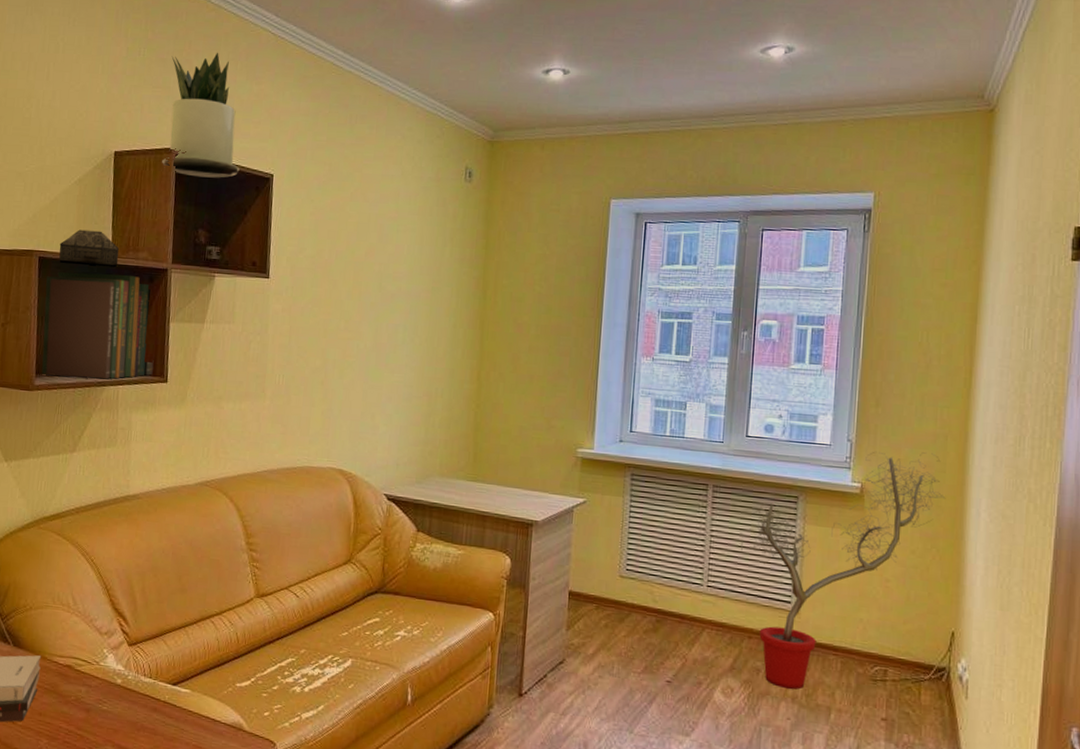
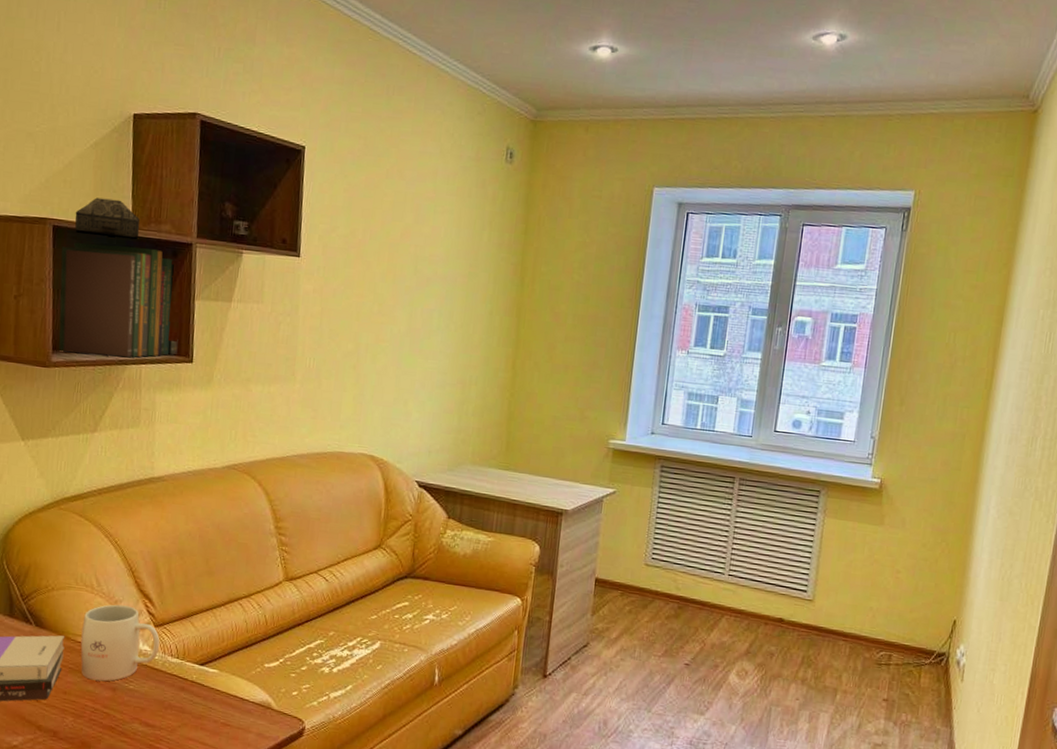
mug: none [56,623,134,702] -> present [80,604,160,682]
planter: present [162,52,240,178] -> none [185,9,269,148]
potted tree: present [740,452,946,689] -> none [762,449,959,672]

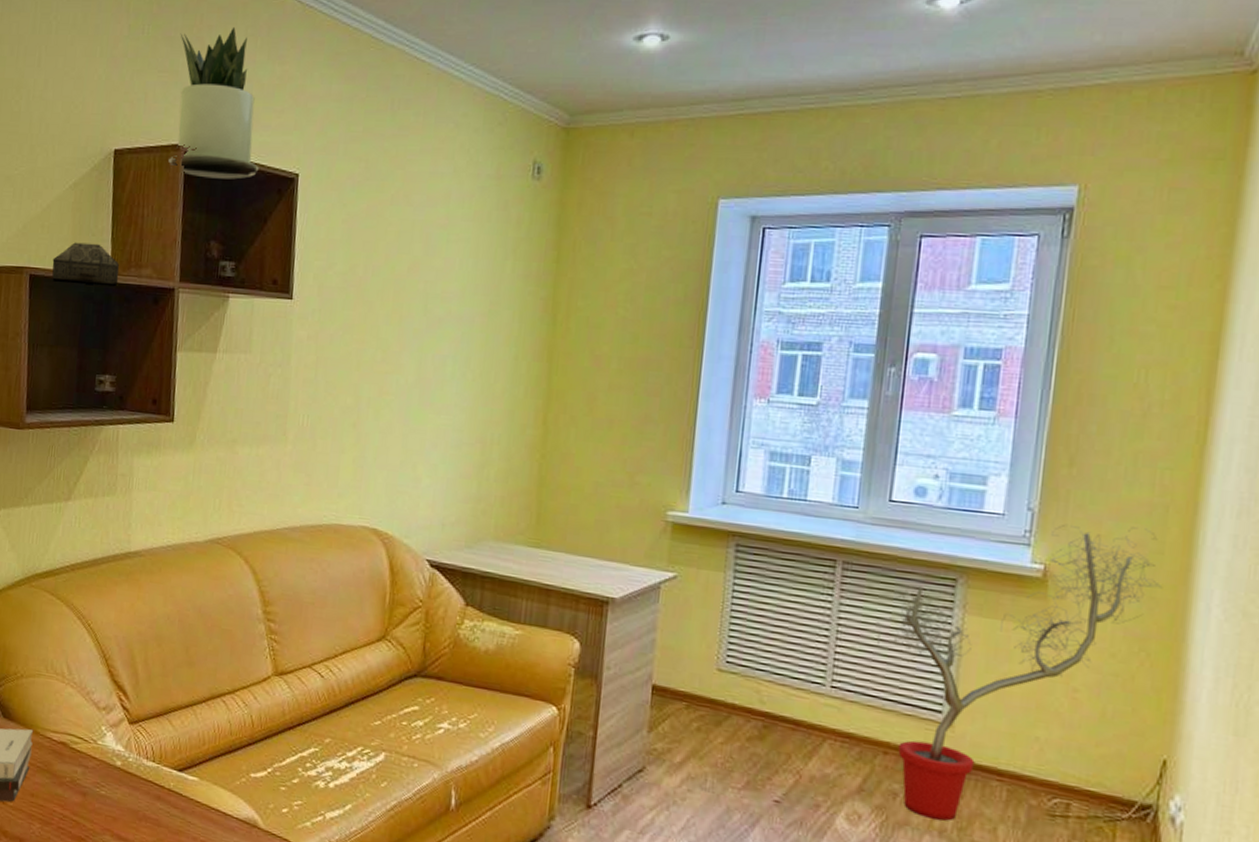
books: present [58,242,178,358] -> none [33,291,159,418]
mug: present [80,604,160,682] -> none [49,696,135,785]
planter: none [185,9,269,148] -> present [168,26,259,180]
potted tree: none [762,449,959,672] -> present [876,525,1163,821]

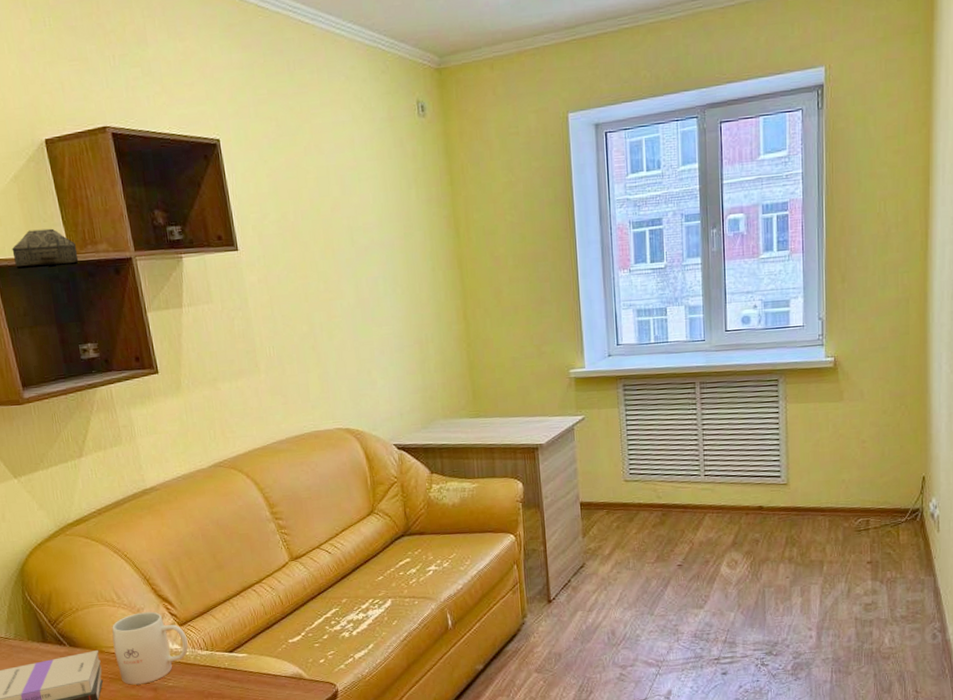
mug: none [49,696,135,785] -> present [112,611,189,685]
planter: present [168,26,259,180] -> none [81,10,183,154]
potted tree: present [876,525,1163,821] -> none [730,318,911,552]

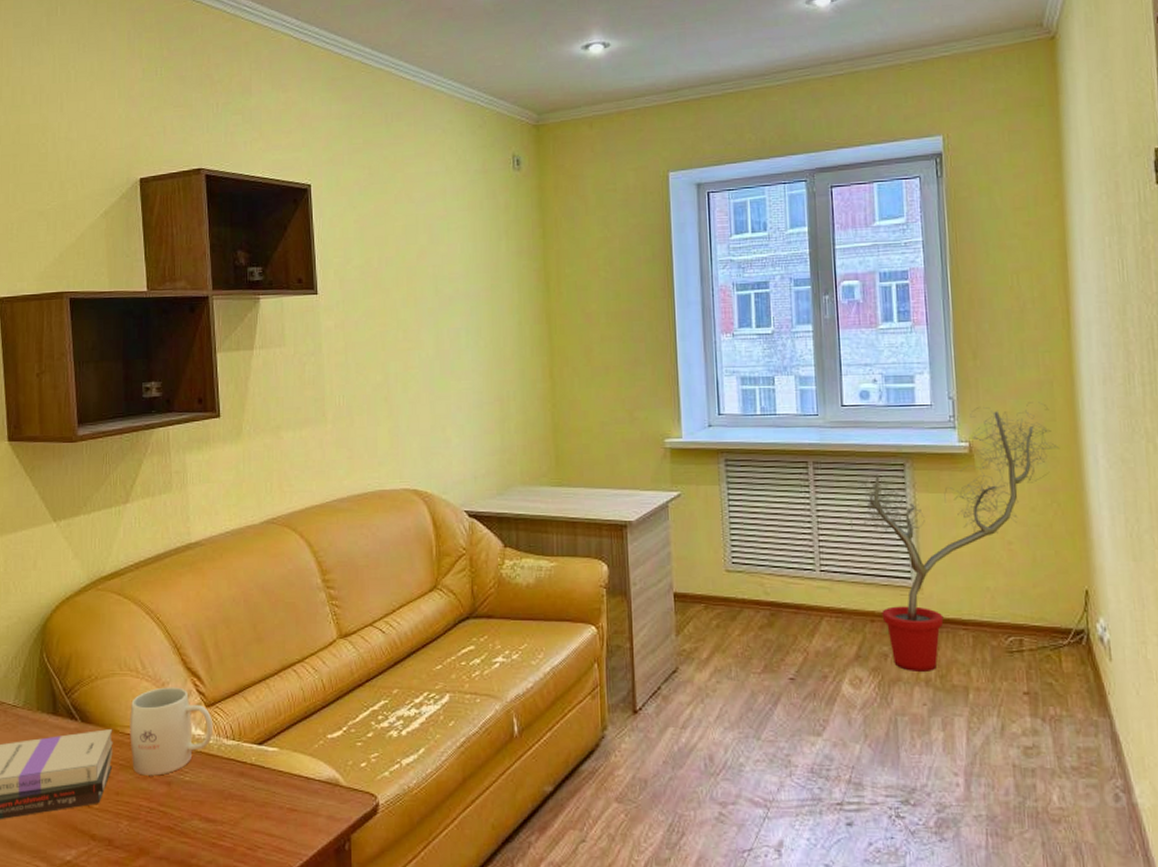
decorative box: present [12,228,79,270] -> none [90,264,155,303]
potted tree: none [730,318,911,552] -> present [849,402,1060,671]

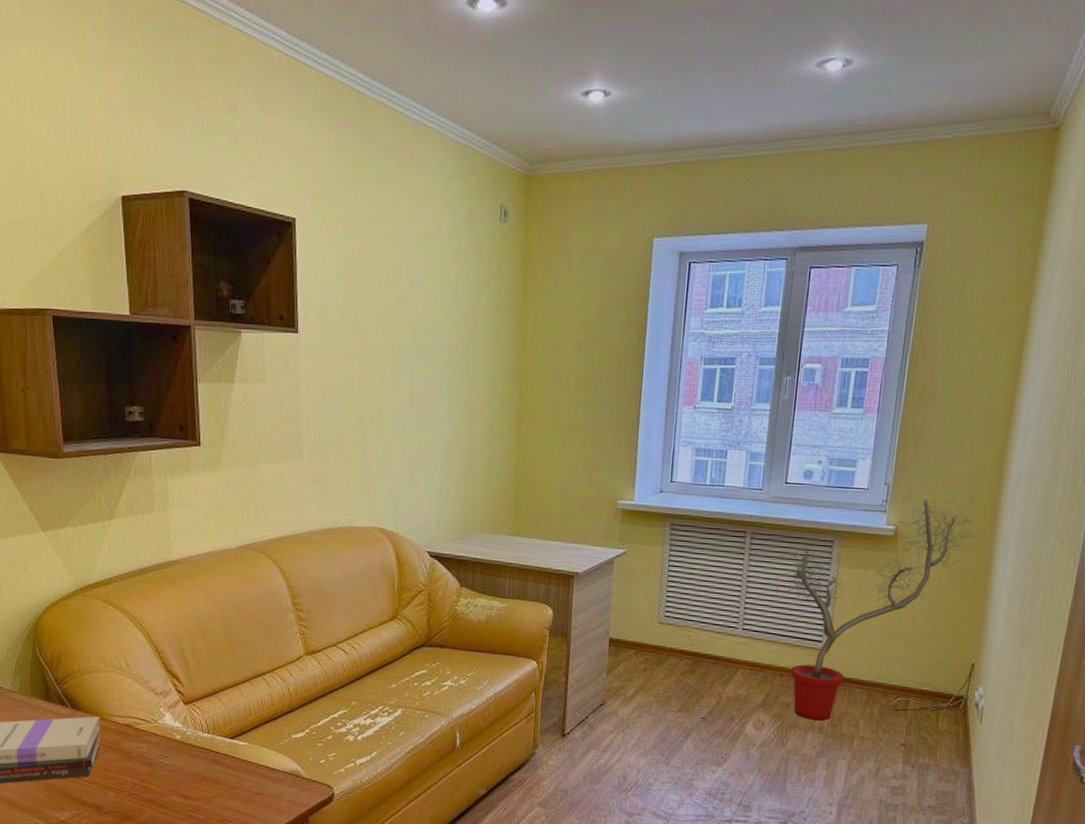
mug: present [130,687,214,776] -> none [115,684,191,758]

